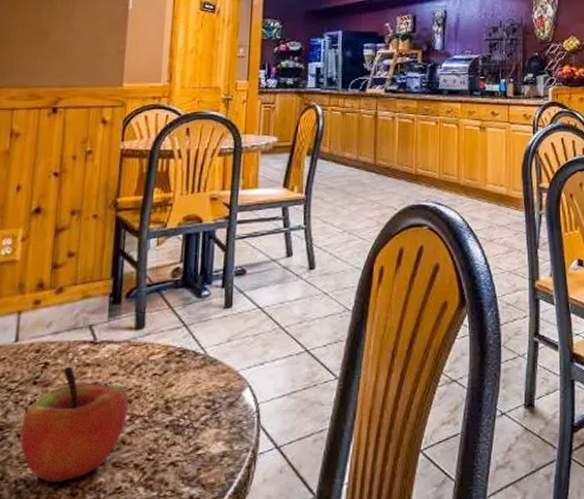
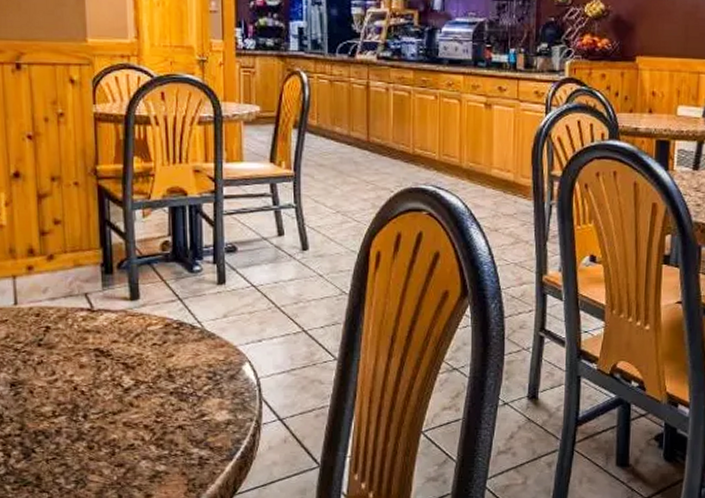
apple: present [20,366,129,482] -> none [32,331,133,435]

